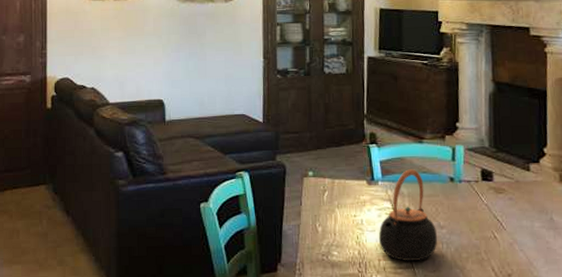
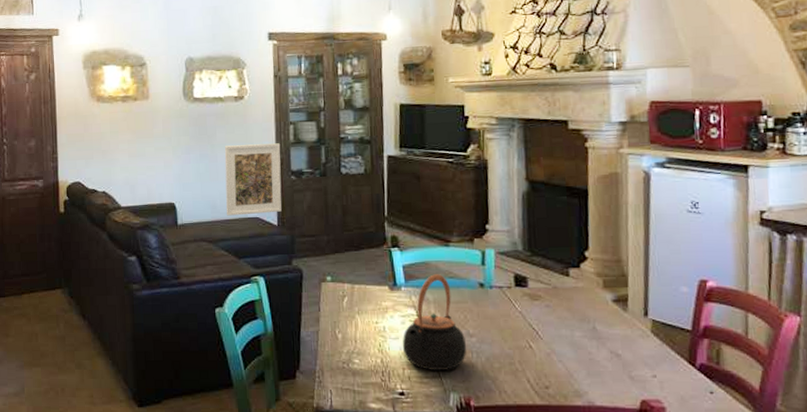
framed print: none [213,43,268,113] -> present [224,143,282,216]

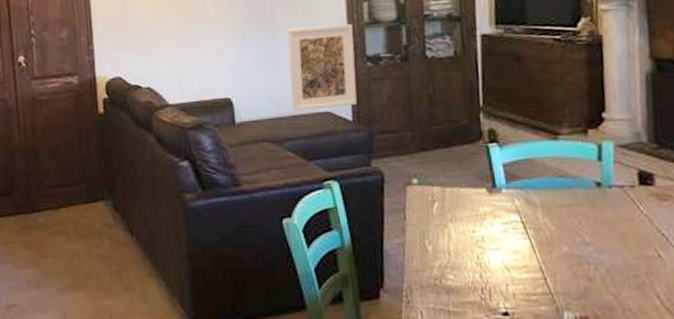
teapot: present [402,274,467,372] -> none [504,173,583,287]

